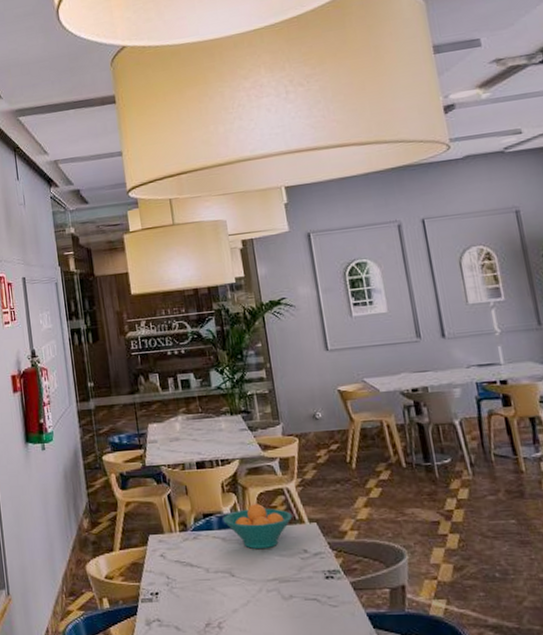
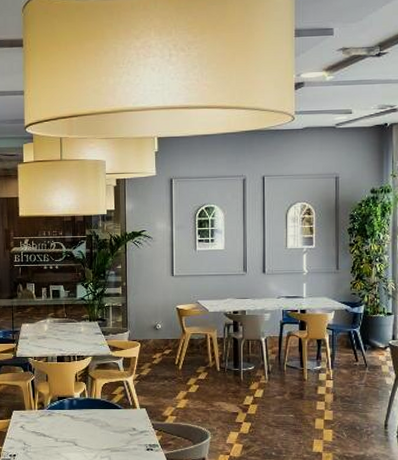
fruit bowl: present [223,504,293,550] -> none [73,392,128,426]

